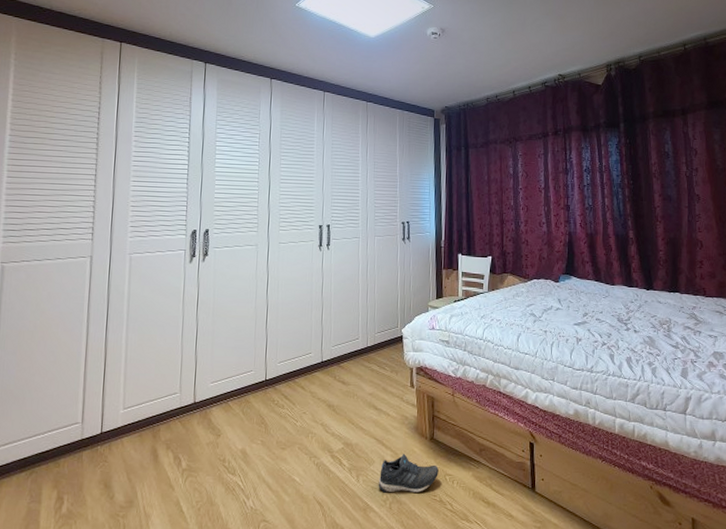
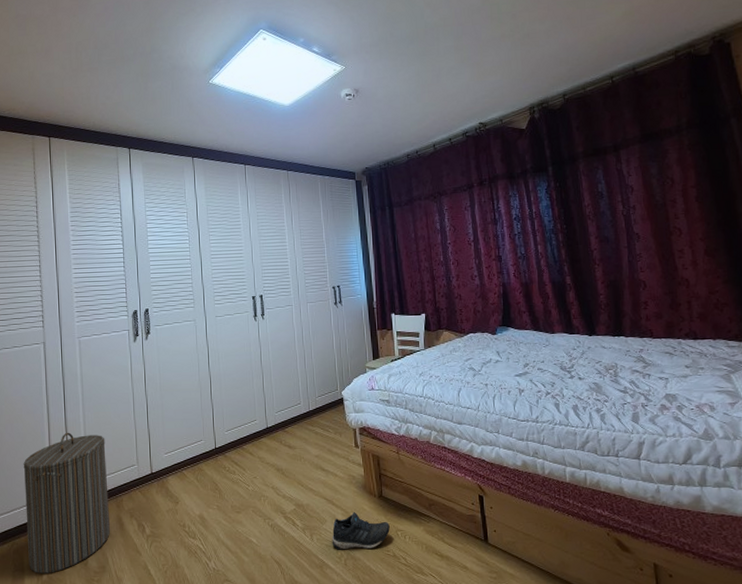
laundry hamper: none [47,354,148,506] -> present [23,432,111,573]

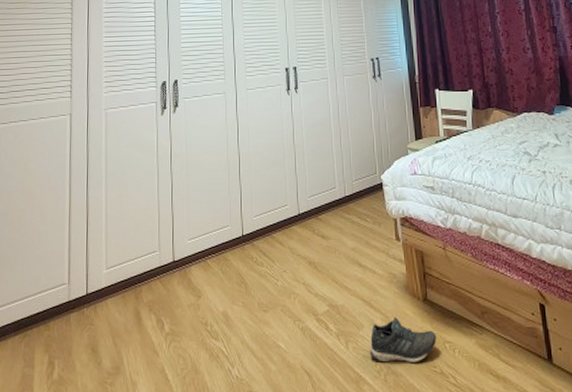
laundry hamper: present [23,432,111,573] -> none [39,212,128,372]

